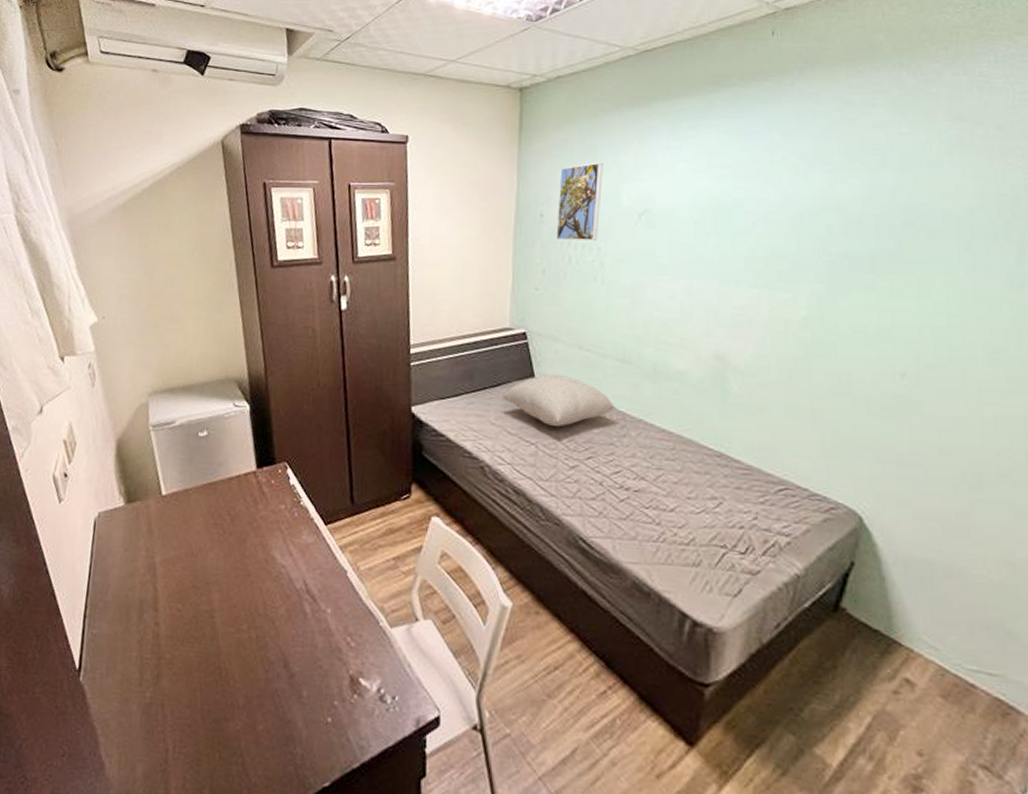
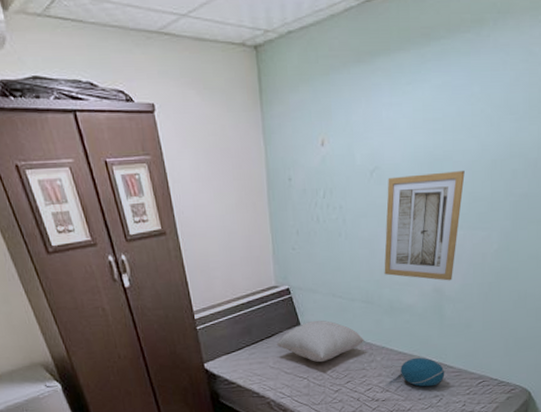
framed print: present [556,162,603,241] -> none [301,122,339,202]
wall art: none [648,221,760,348] -> present [384,171,465,281]
cushion: none [663,440,727,484] -> present [401,357,445,387]

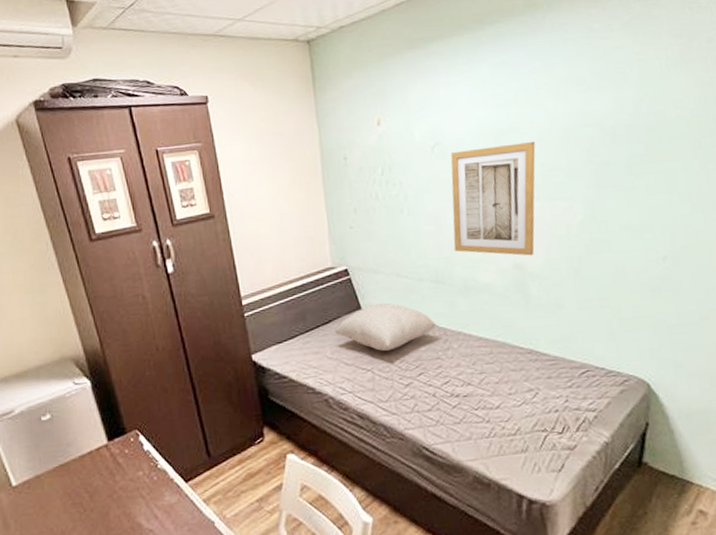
cushion: present [401,357,445,387] -> none [483,343,538,379]

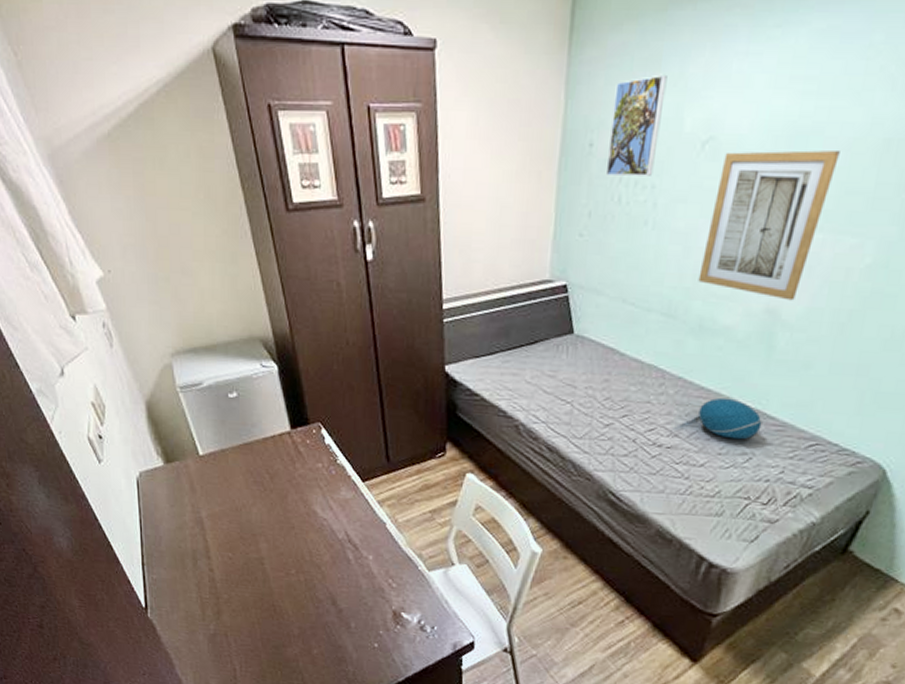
pillow: present [334,303,437,352] -> none [538,330,656,386]
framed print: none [355,103,399,180] -> present [605,74,667,177]
cushion: none [483,343,538,379] -> present [698,397,762,440]

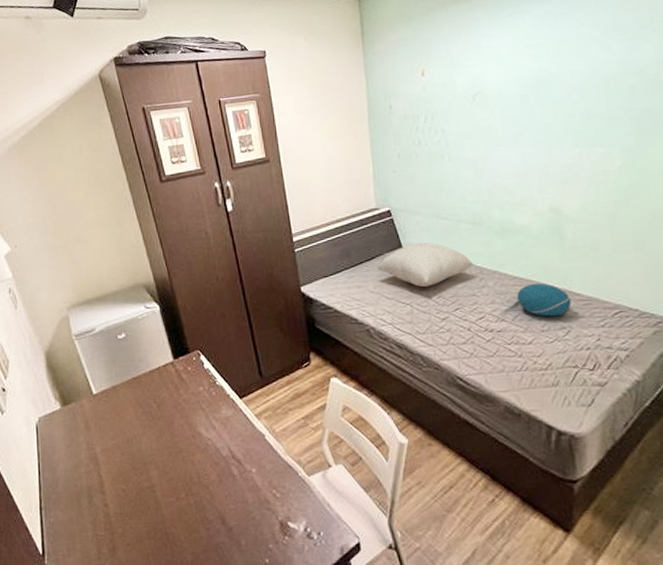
pillow: none [538,330,656,386] -> present [376,242,474,288]
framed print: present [605,74,667,177] -> none [401,54,441,127]
wall art: present [698,150,840,301] -> none [491,90,576,200]

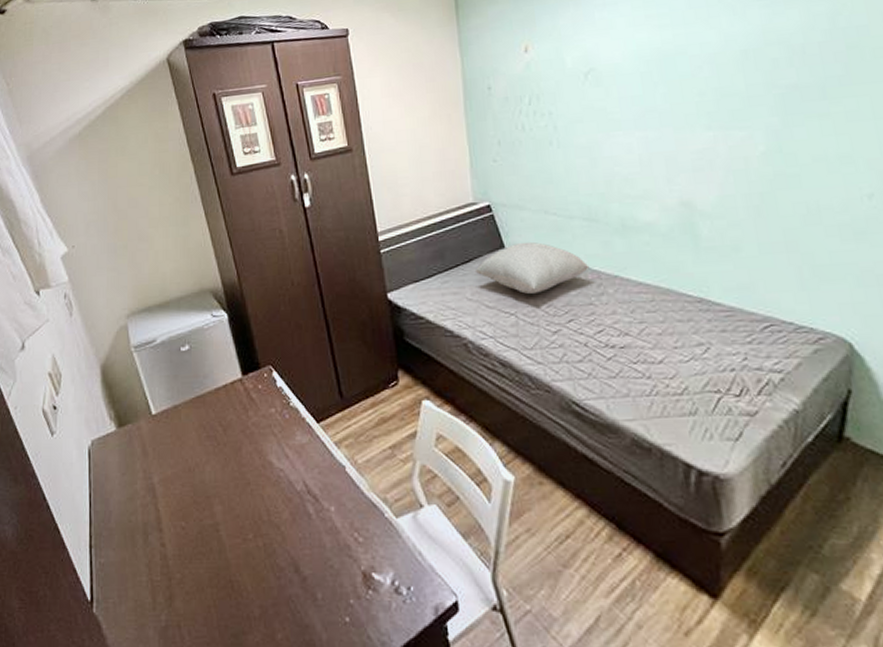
cushion: present [517,283,572,317] -> none [643,290,710,331]

